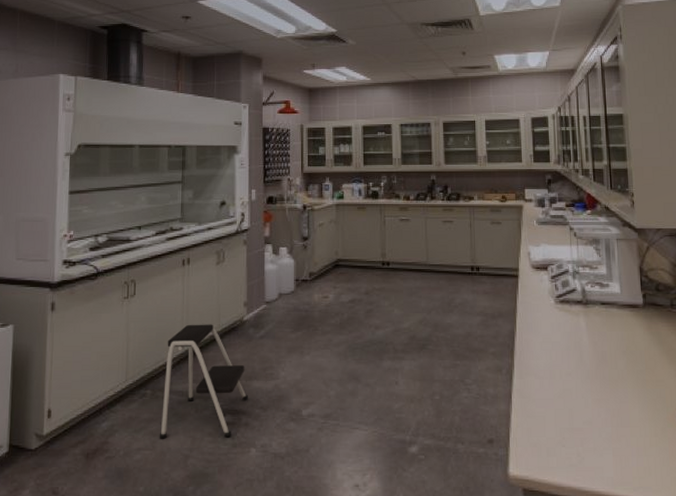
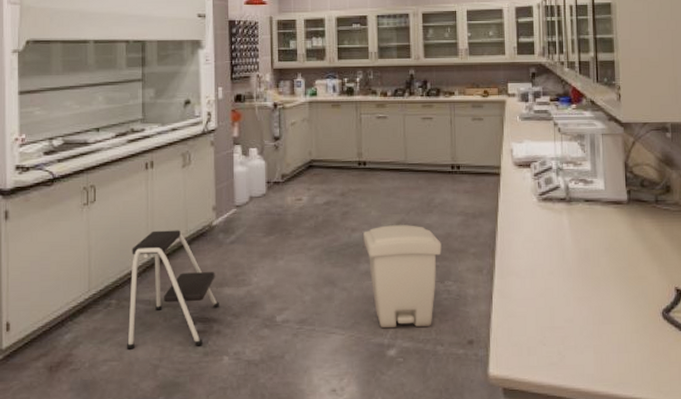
trash can: none [387,324,462,425] -> present [363,225,442,329]

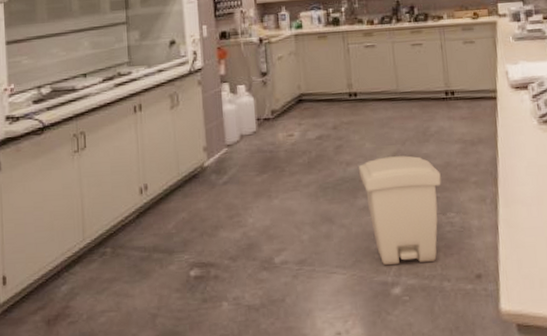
step stool: present [126,230,219,350] -> none [123,173,215,299]

